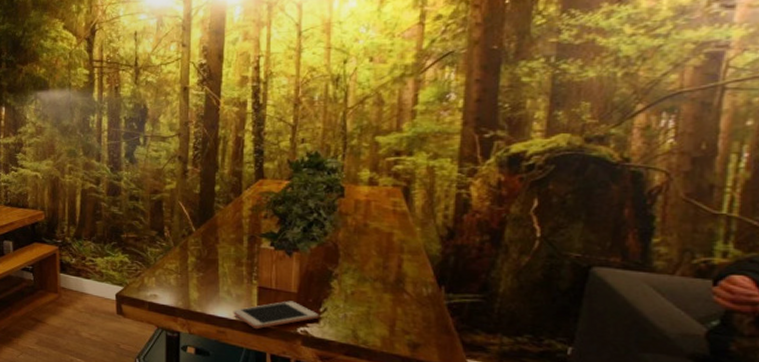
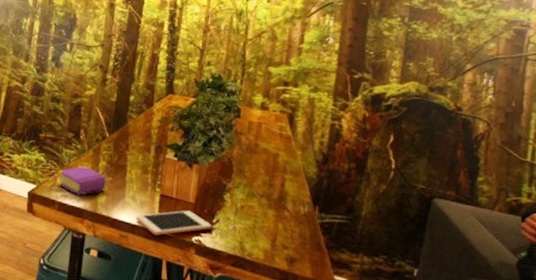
book: none [145,263,198,294] -> present [57,165,107,196]

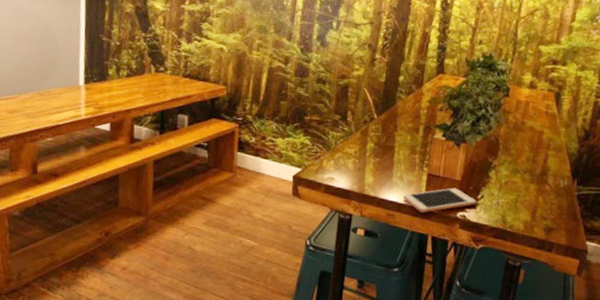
book: present [57,165,107,196] -> none [323,148,375,178]

